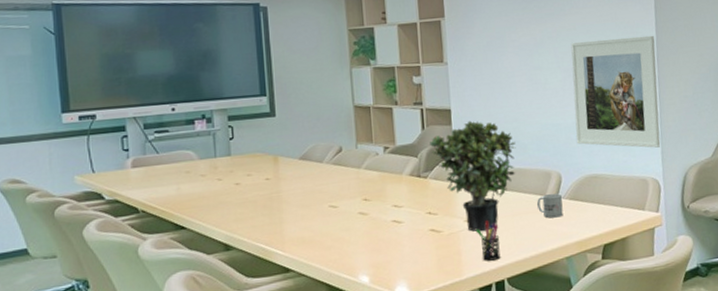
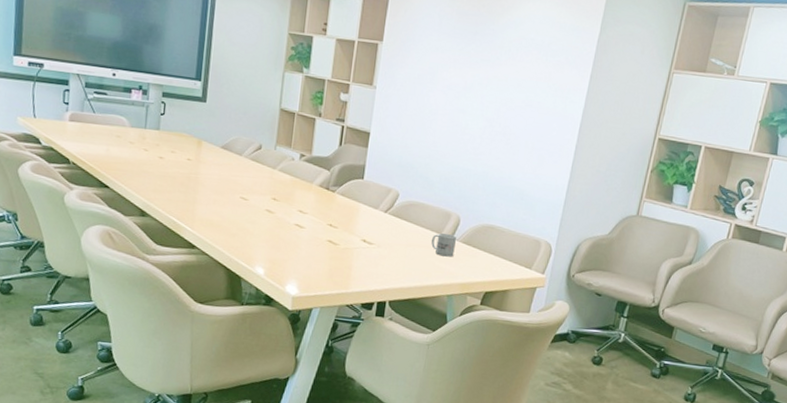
potted plant: present [430,120,516,232] -> none [344,147,424,254]
pen holder: present [476,220,501,261] -> none [370,244,391,282]
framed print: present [570,35,661,148] -> none [482,93,582,214]

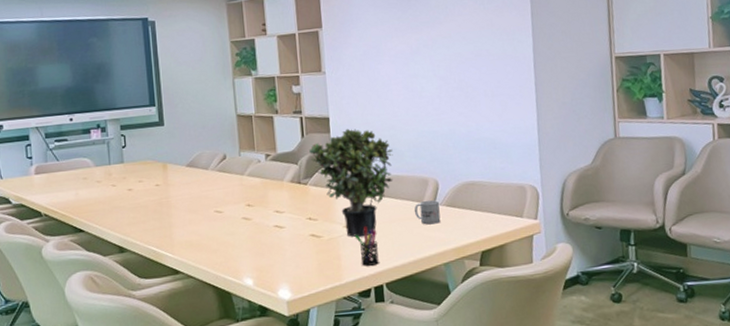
potted plant: none [344,147,424,254] -> present [309,128,393,238]
pen holder: none [370,244,391,282] -> present [355,226,379,266]

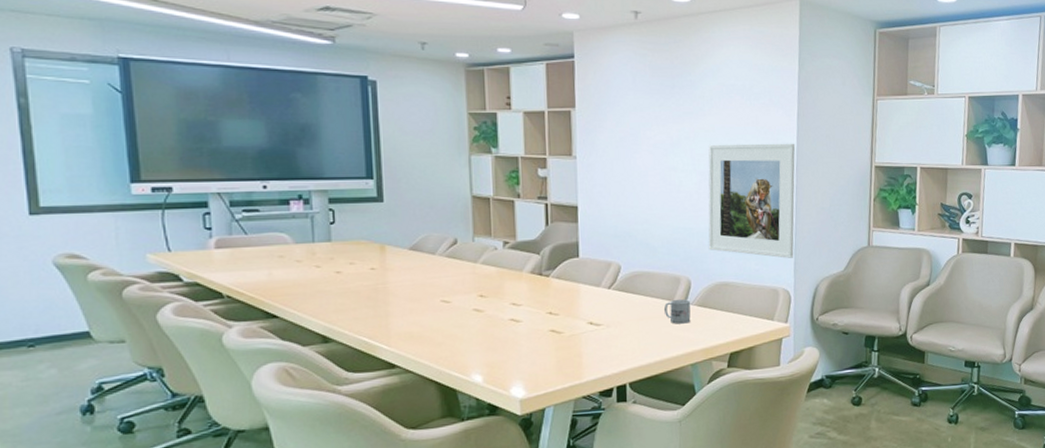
potted plant: present [309,128,393,238] -> none [554,219,645,335]
pen holder: present [355,226,379,266] -> none [599,323,624,365]
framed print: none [446,41,539,155] -> present [708,143,795,258]

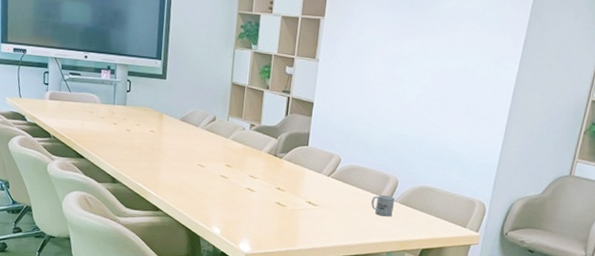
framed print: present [708,143,795,258] -> none [418,61,516,175]

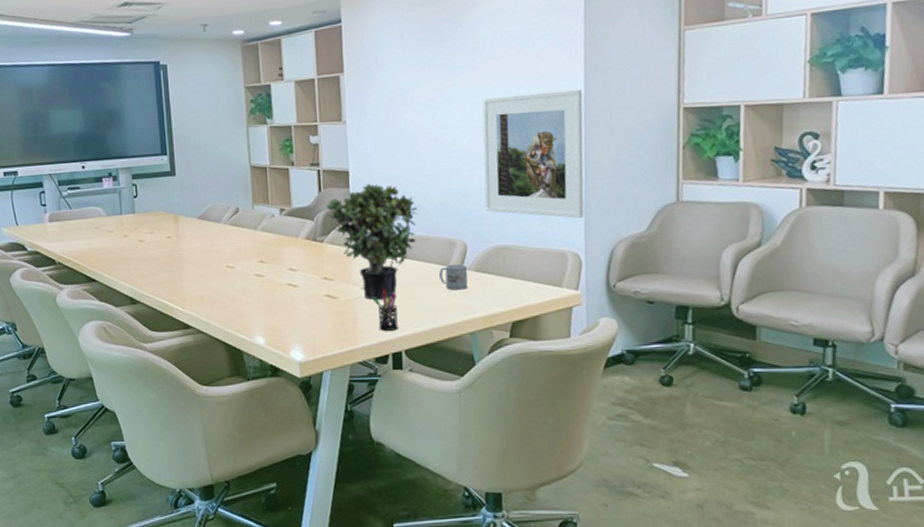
potted plant: none [290,116,364,214] -> present [326,183,418,301]
pen holder: none [315,205,334,240] -> present [374,289,398,331]
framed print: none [418,61,516,175] -> present [482,89,584,218]

